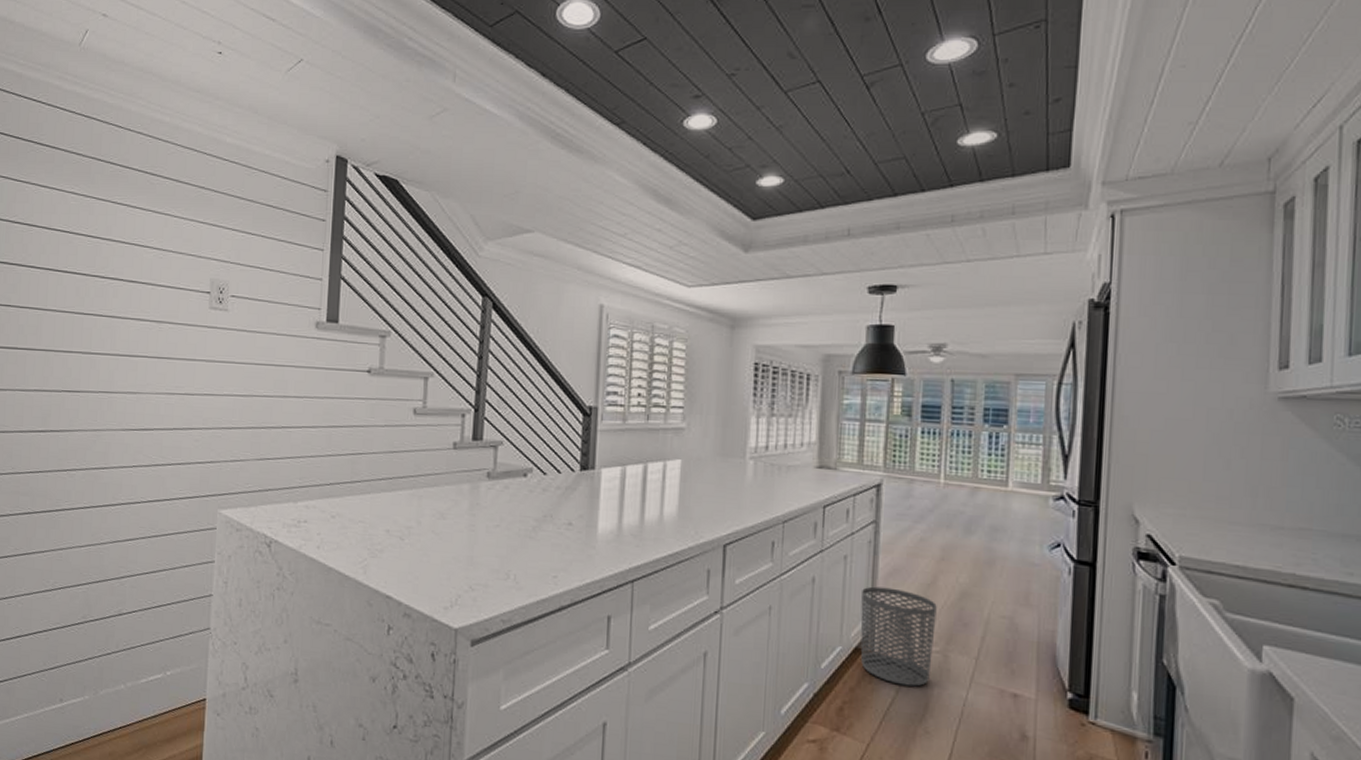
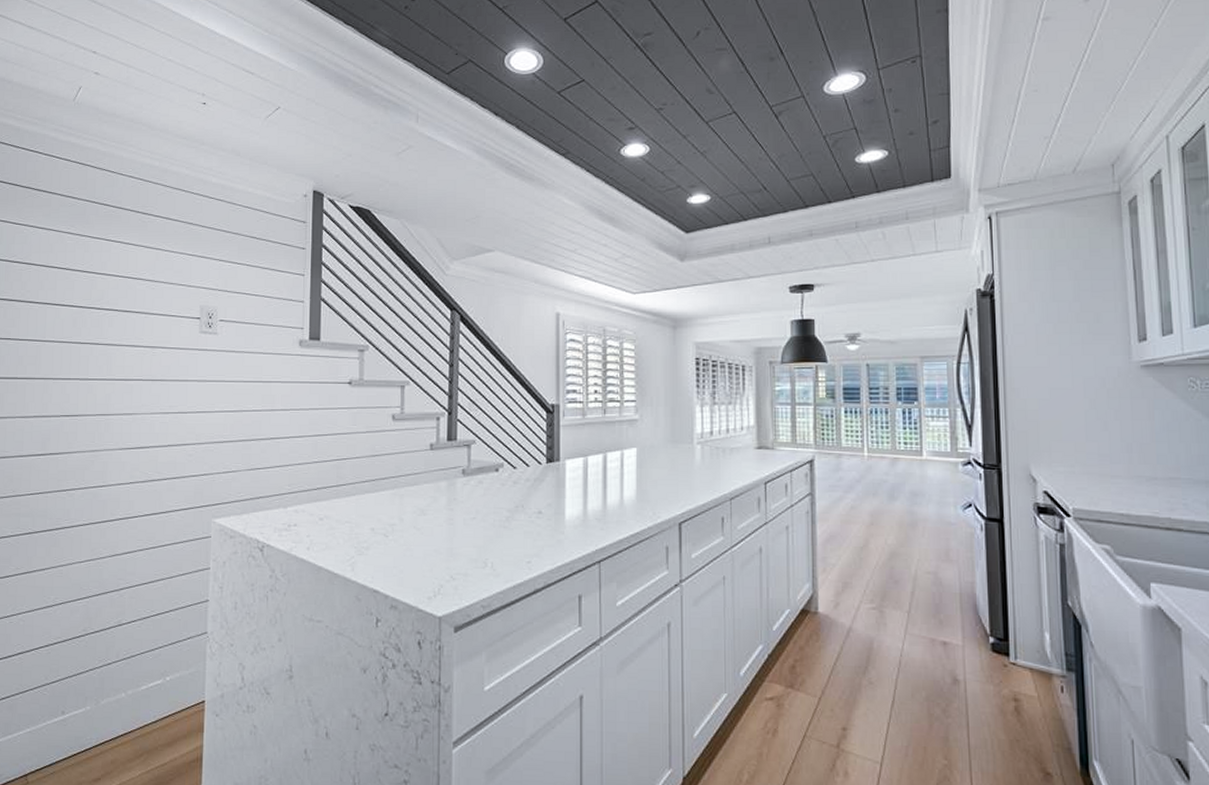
waste bin: present [860,586,937,687] -> none [804,552,871,642]

